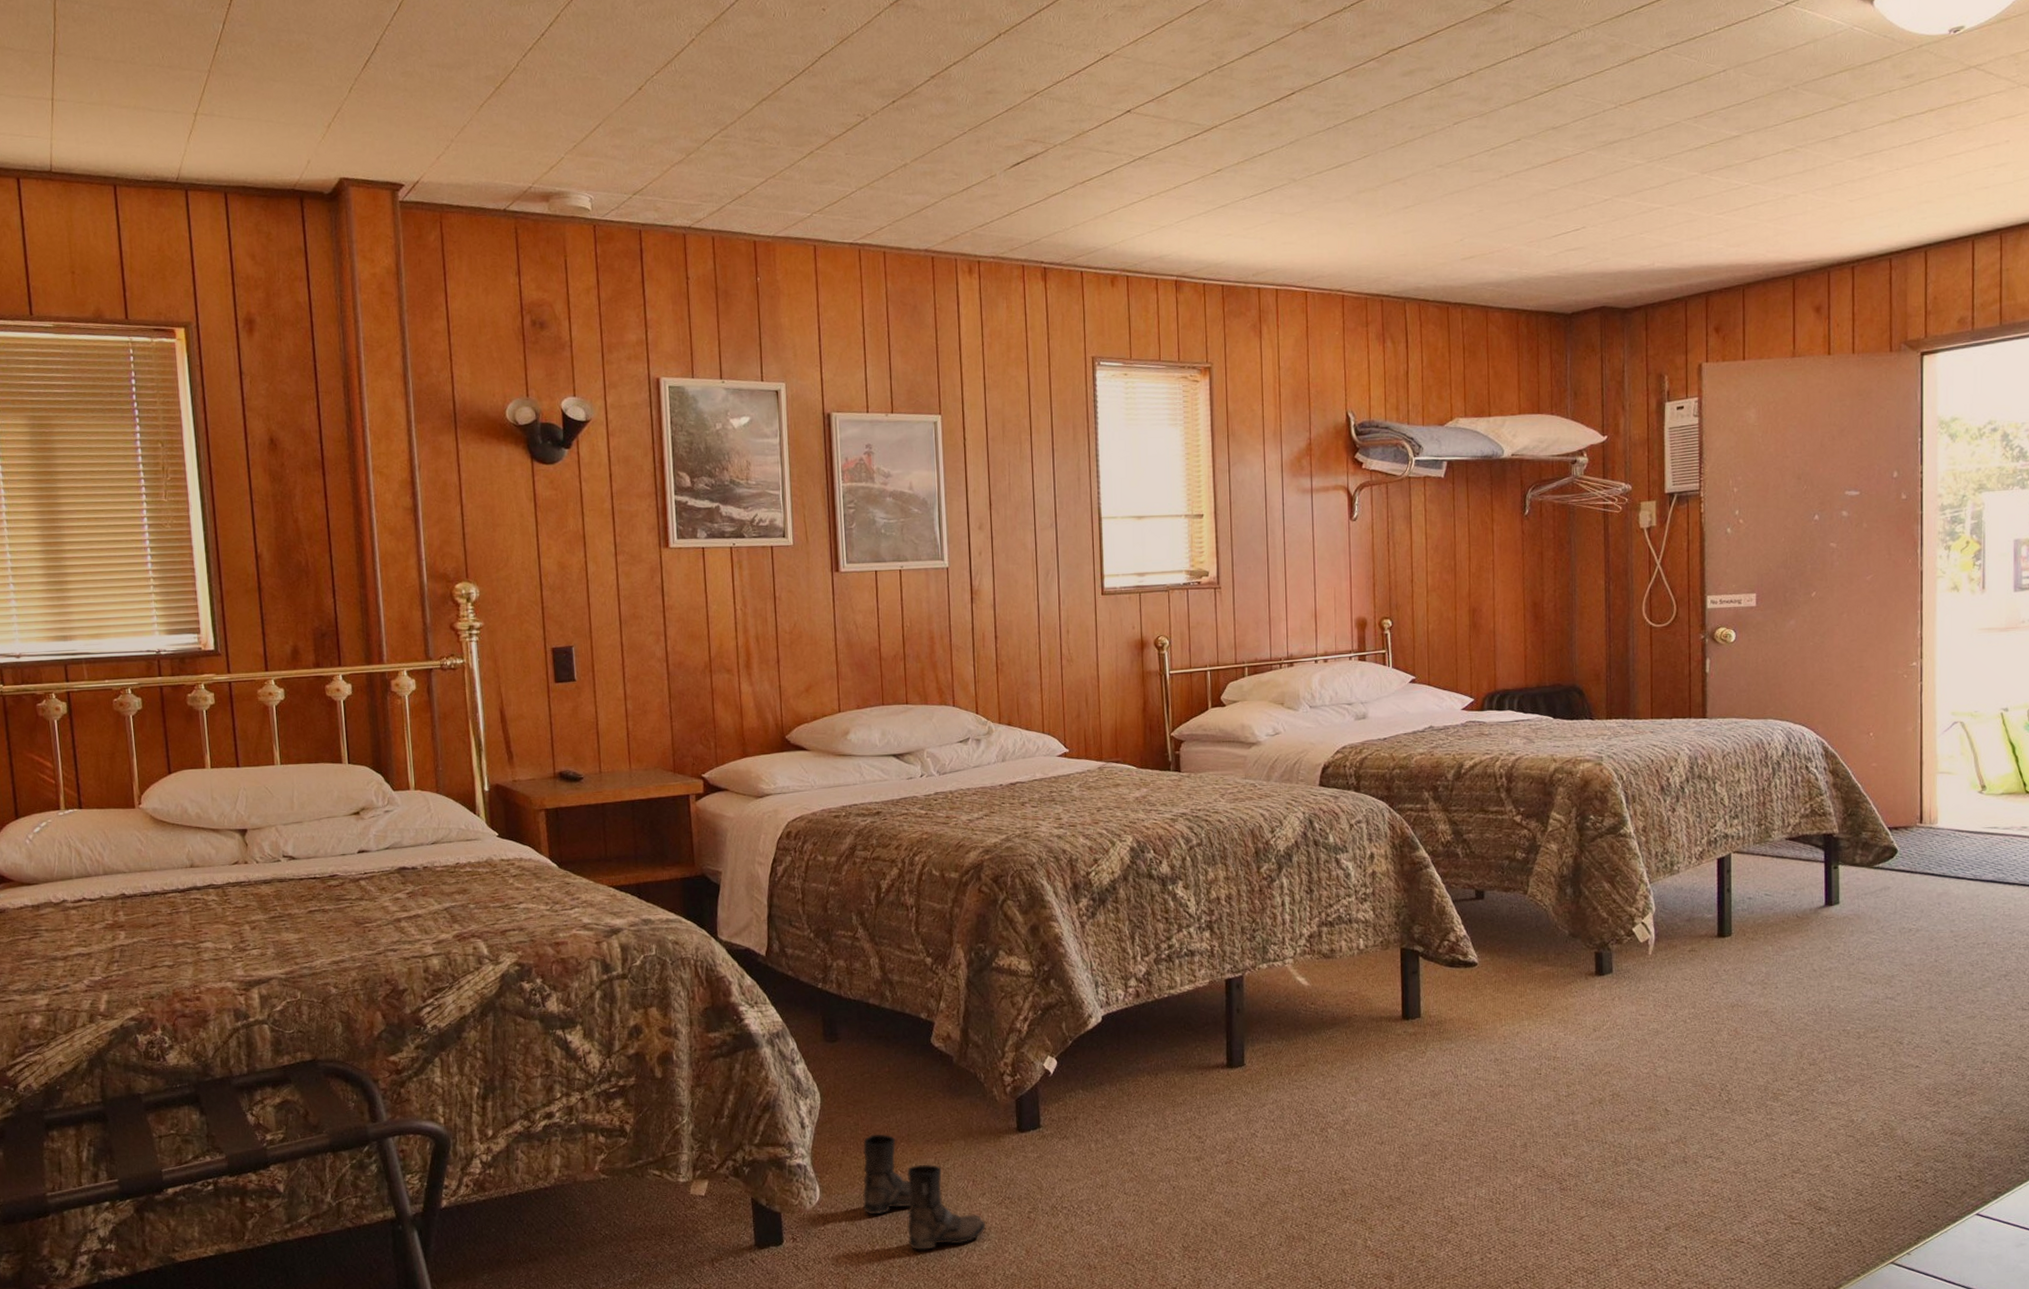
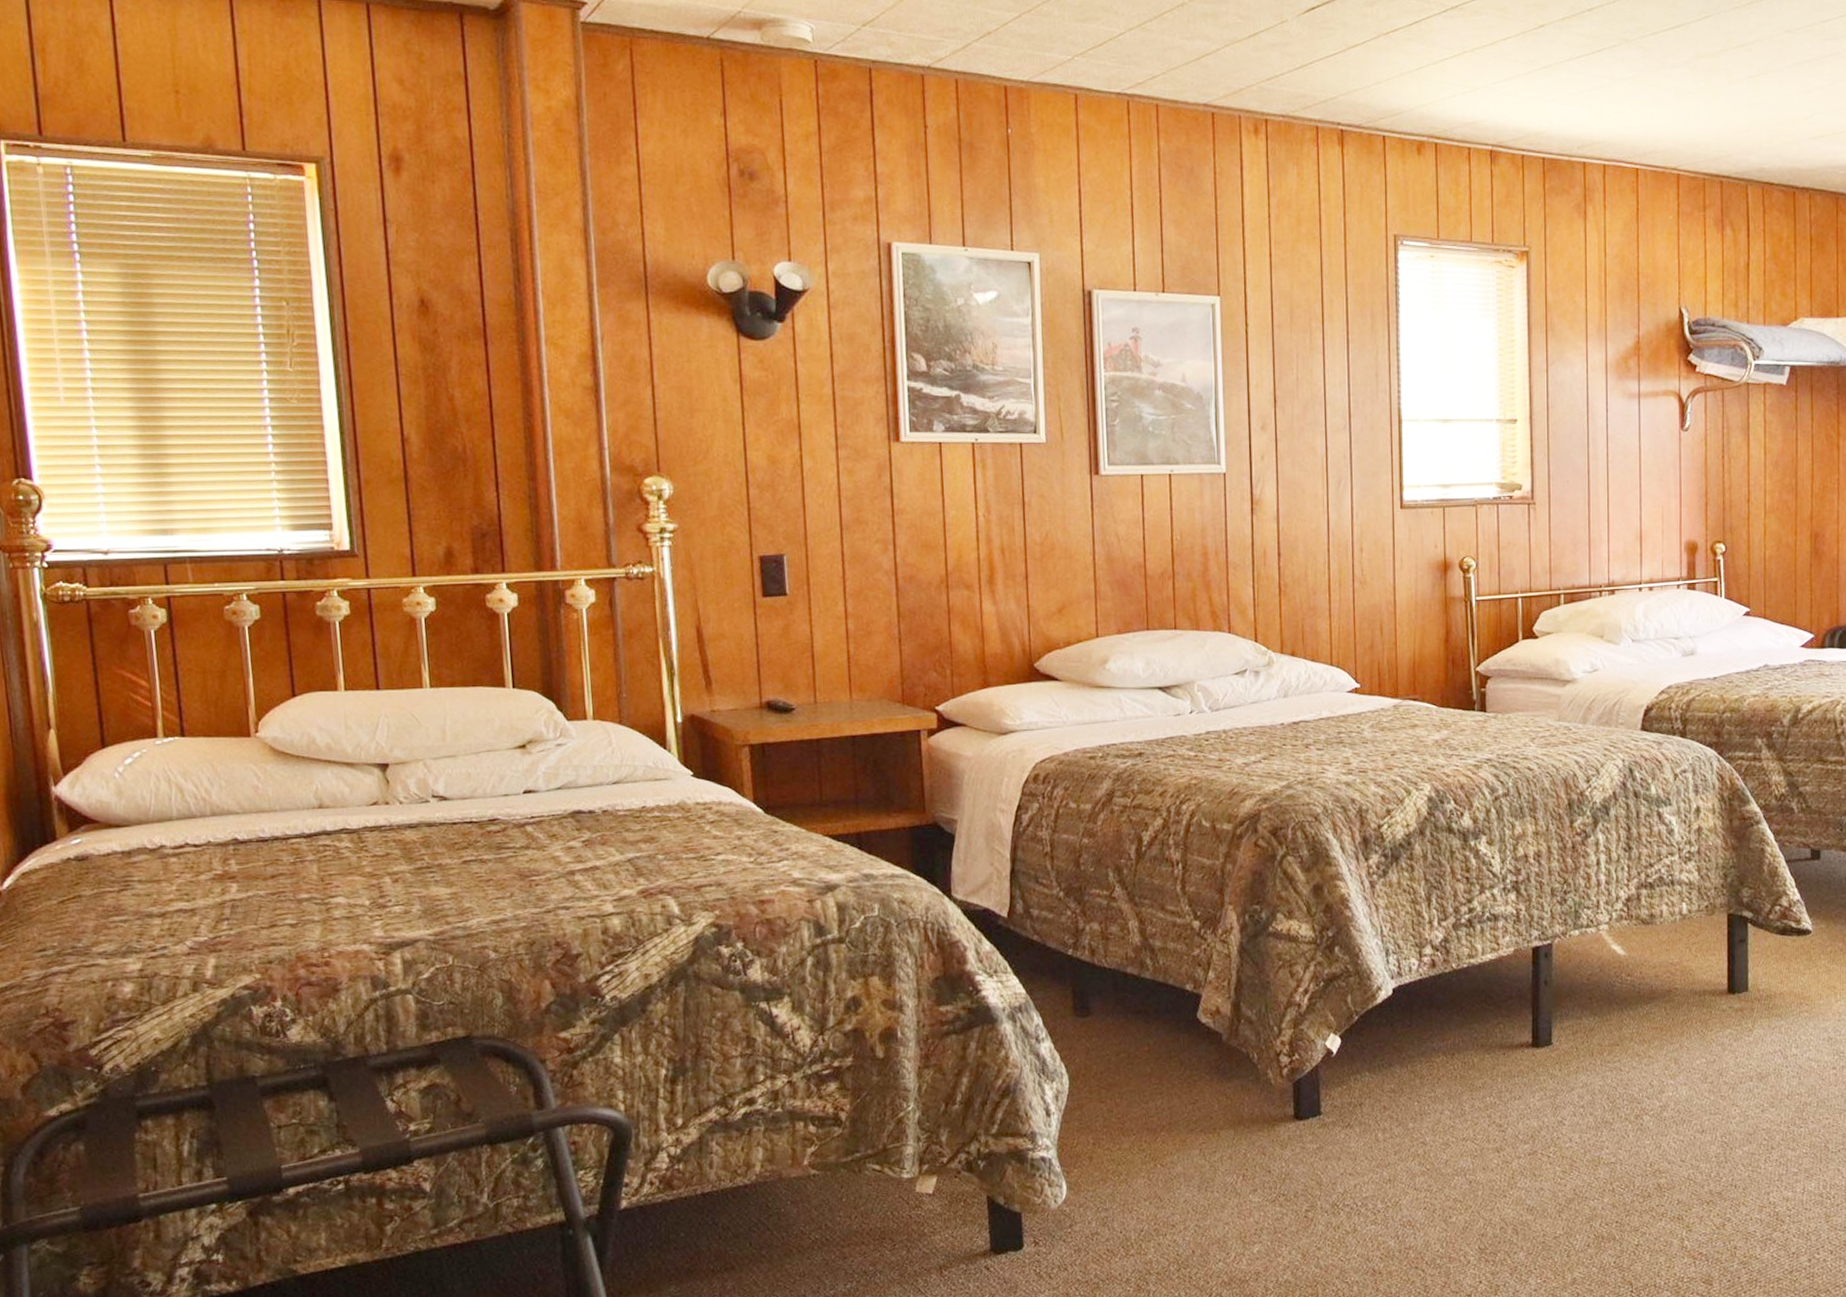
boots: present [862,1134,986,1250] -> none [1116,1122,1257,1255]

